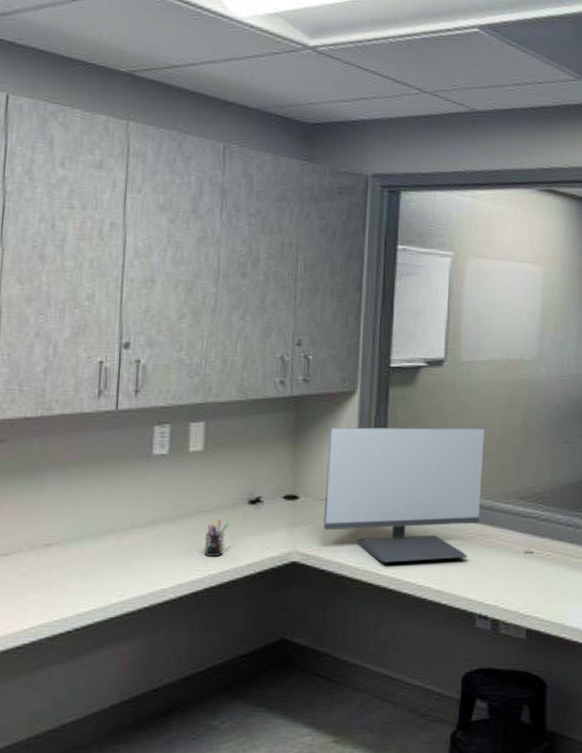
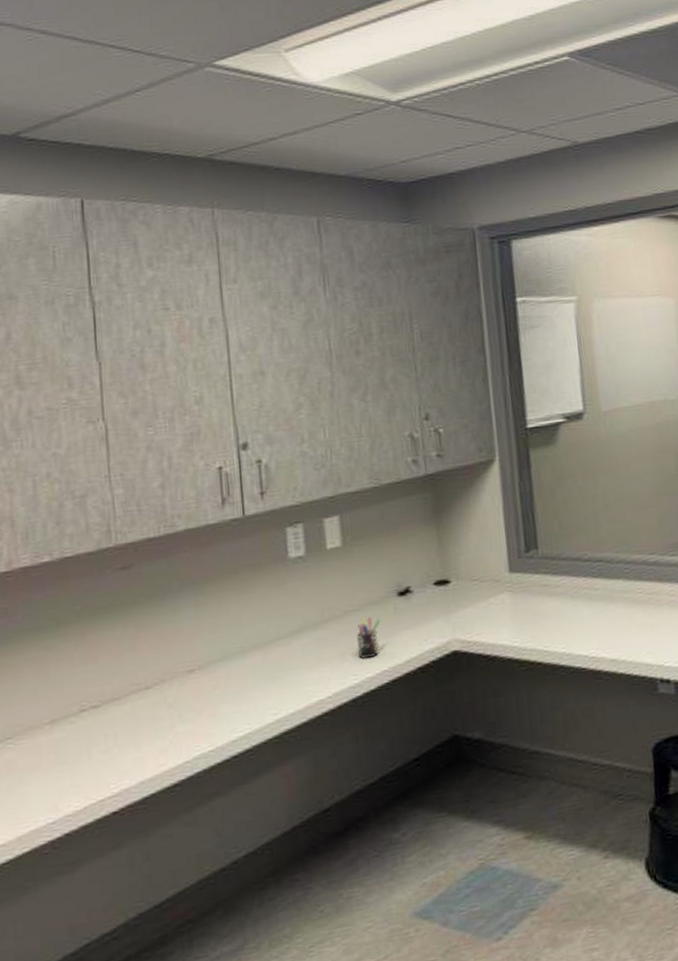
computer monitor: present [323,427,484,563] -> none [473,478,647,639]

